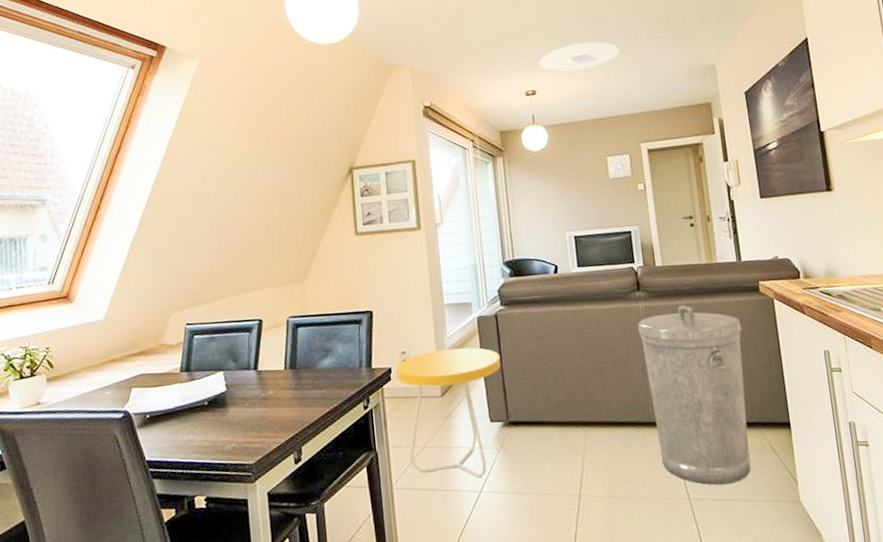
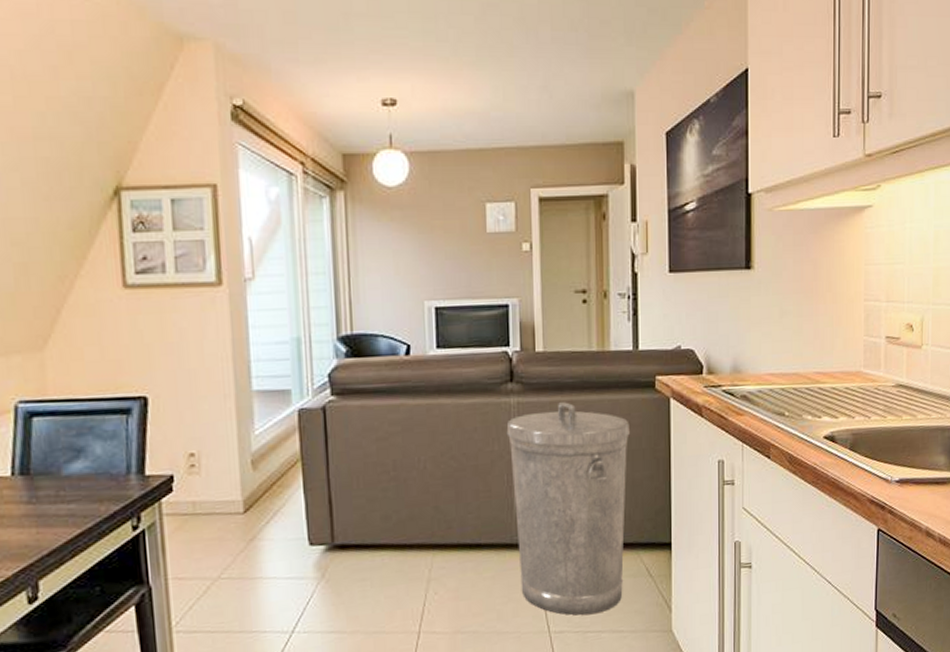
side table: present [396,347,501,479] -> none [181,449,328,616]
ceiling light: present [539,41,619,73] -> none [403,38,514,78]

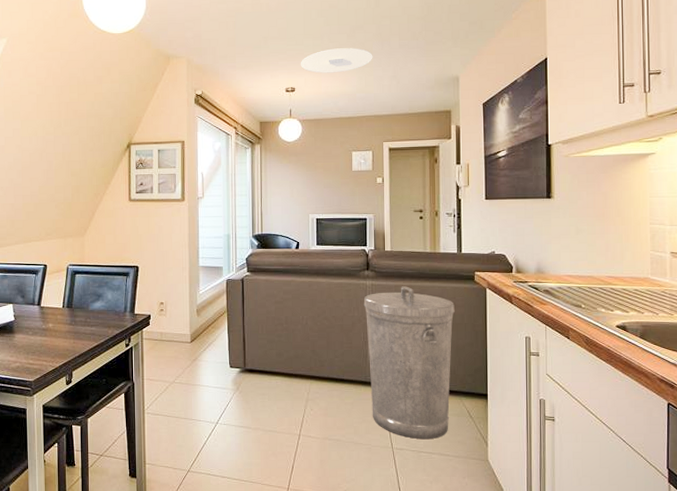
ceiling light: none [403,38,514,78] -> present [300,48,373,73]

